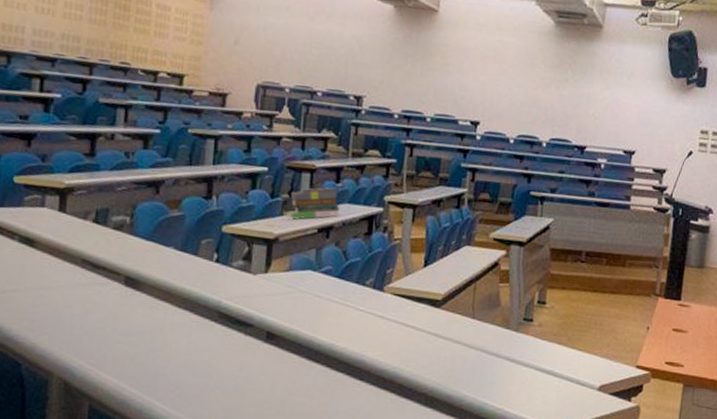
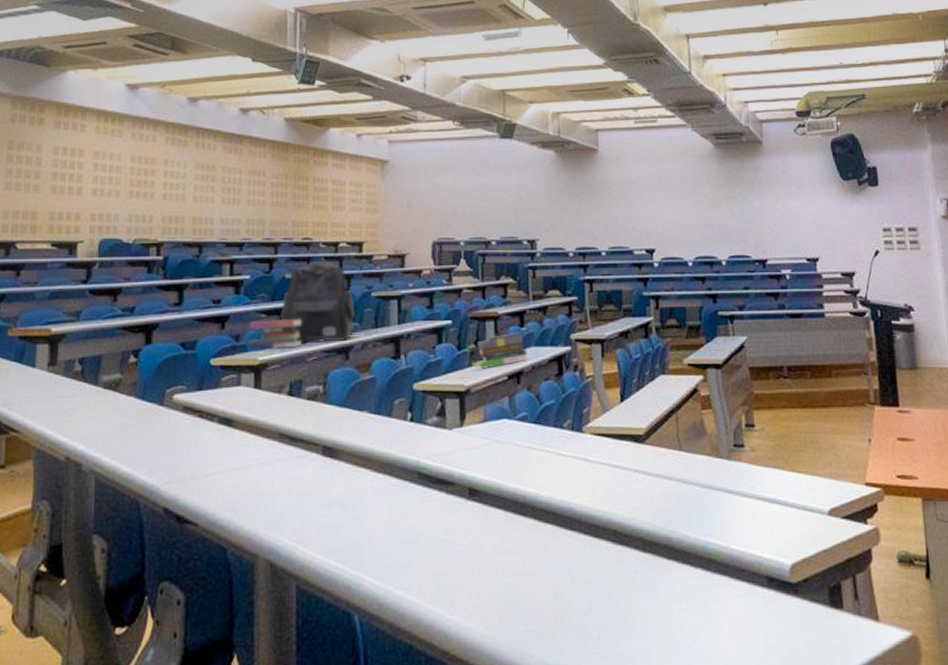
books: none [54,142,114,176] -> present [247,318,302,350]
backpack: none [91,88,169,175] -> present [280,261,355,344]

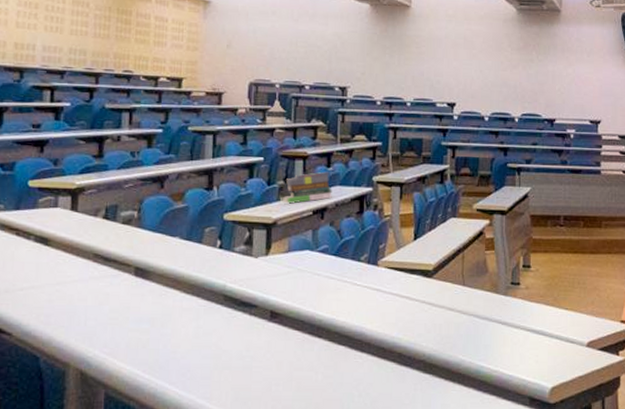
books: present [247,318,302,350] -> none [65,146,120,175]
backpack: present [280,261,355,344] -> none [99,94,171,171]

